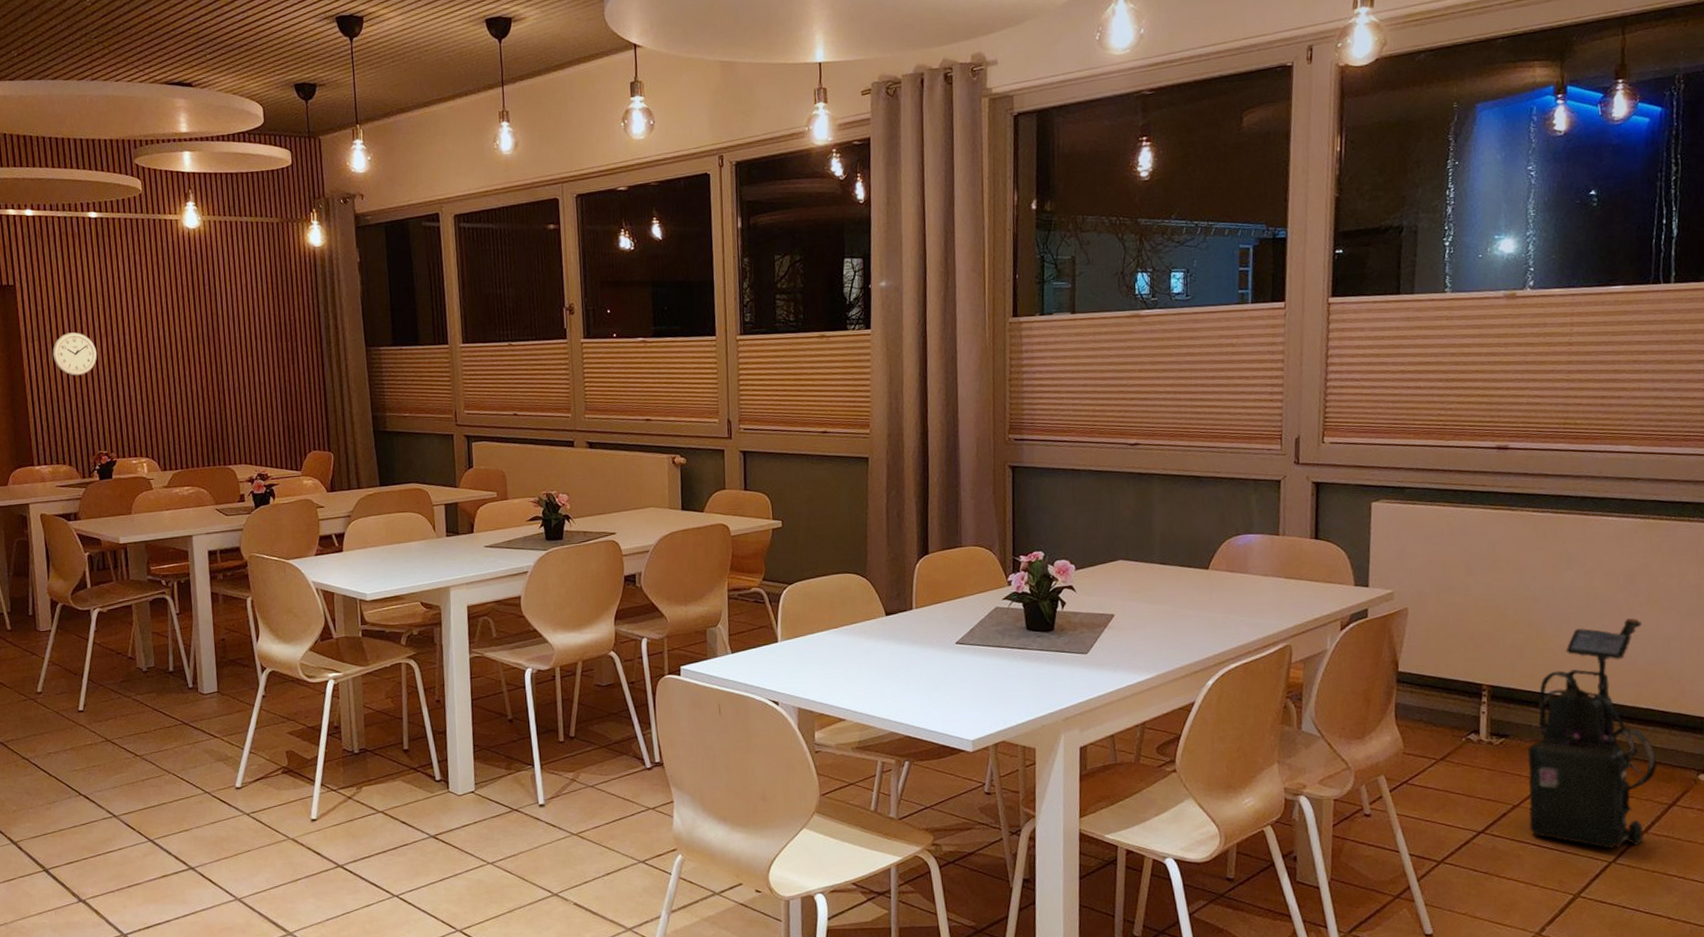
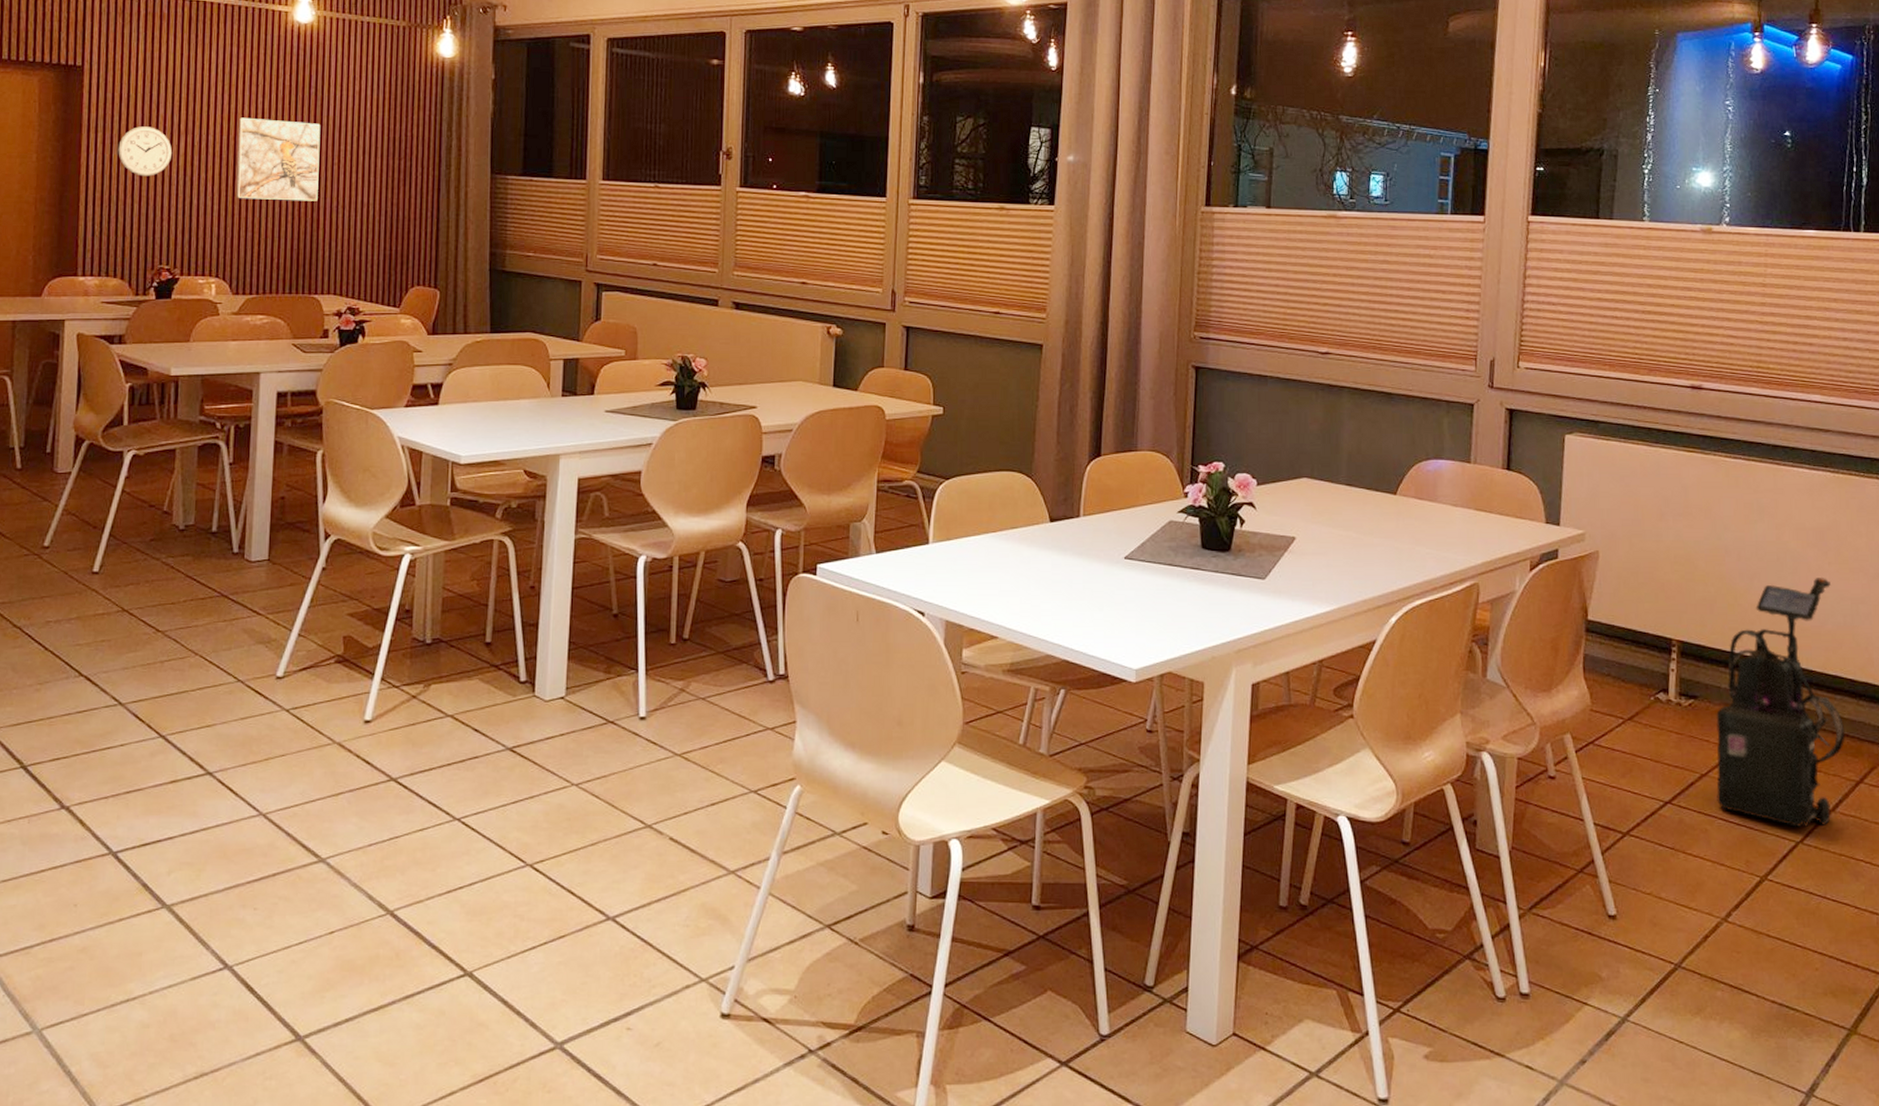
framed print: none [148,316,222,388] -> present [236,117,321,201]

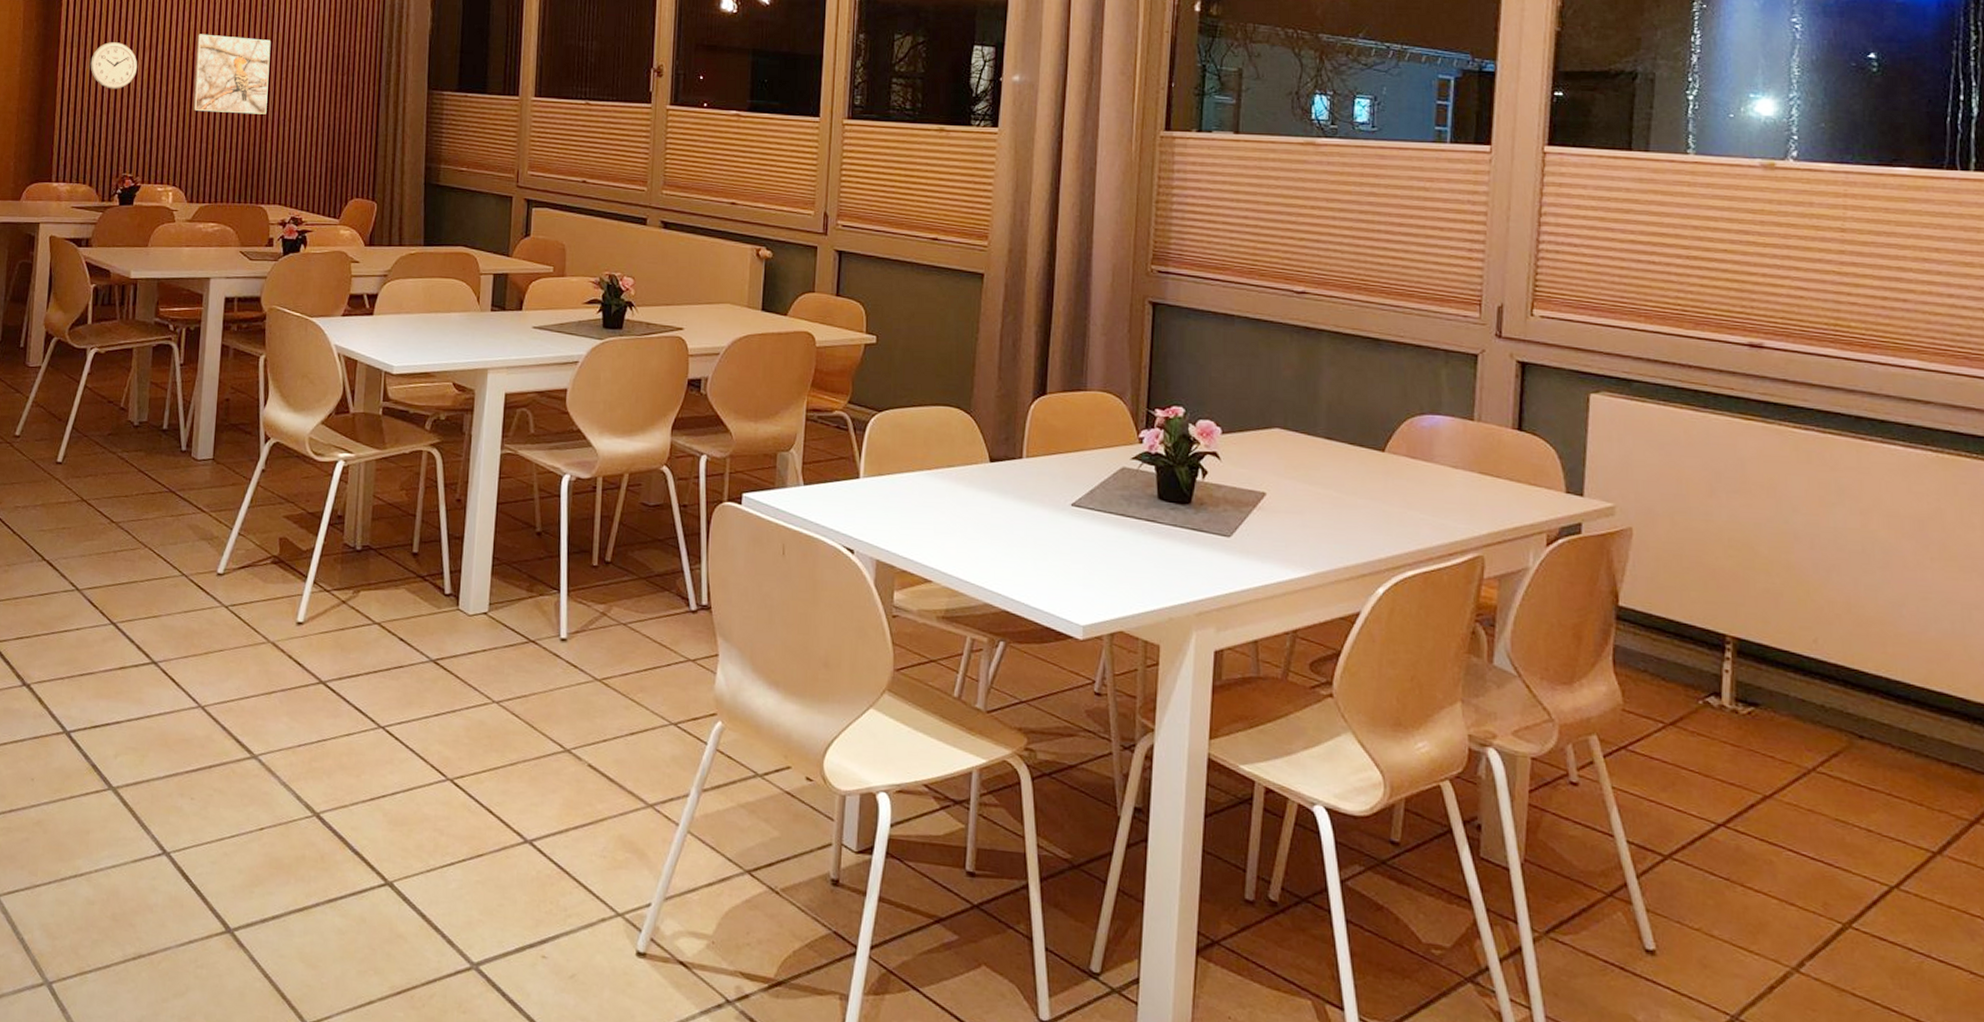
vacuum cleaner: present [1716,576,1845,828] -> none [1783,574,1955,871]

